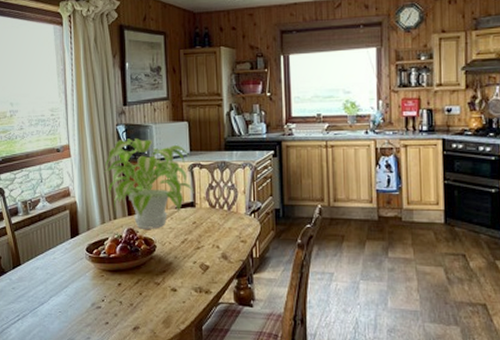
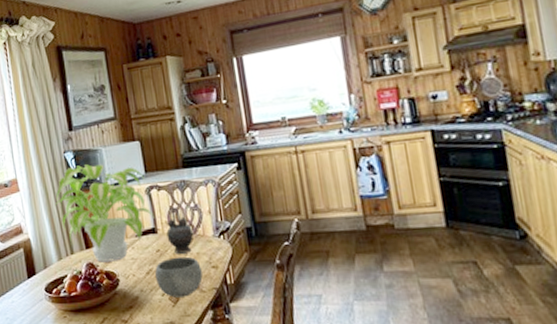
bowl: none [190,230,232,266] -> present [155,256,203,298]
teapot: none [204,185,228,227] -> present [166,207,194,254]

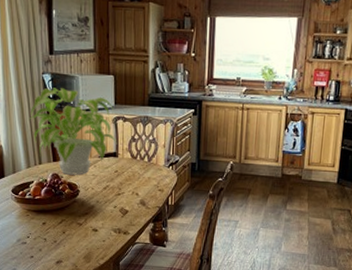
bowl: present [155,256,203,298] -> none [111,178,150,211]
teapot: present [166,207,194,254] -> none [125,137,149,177]

